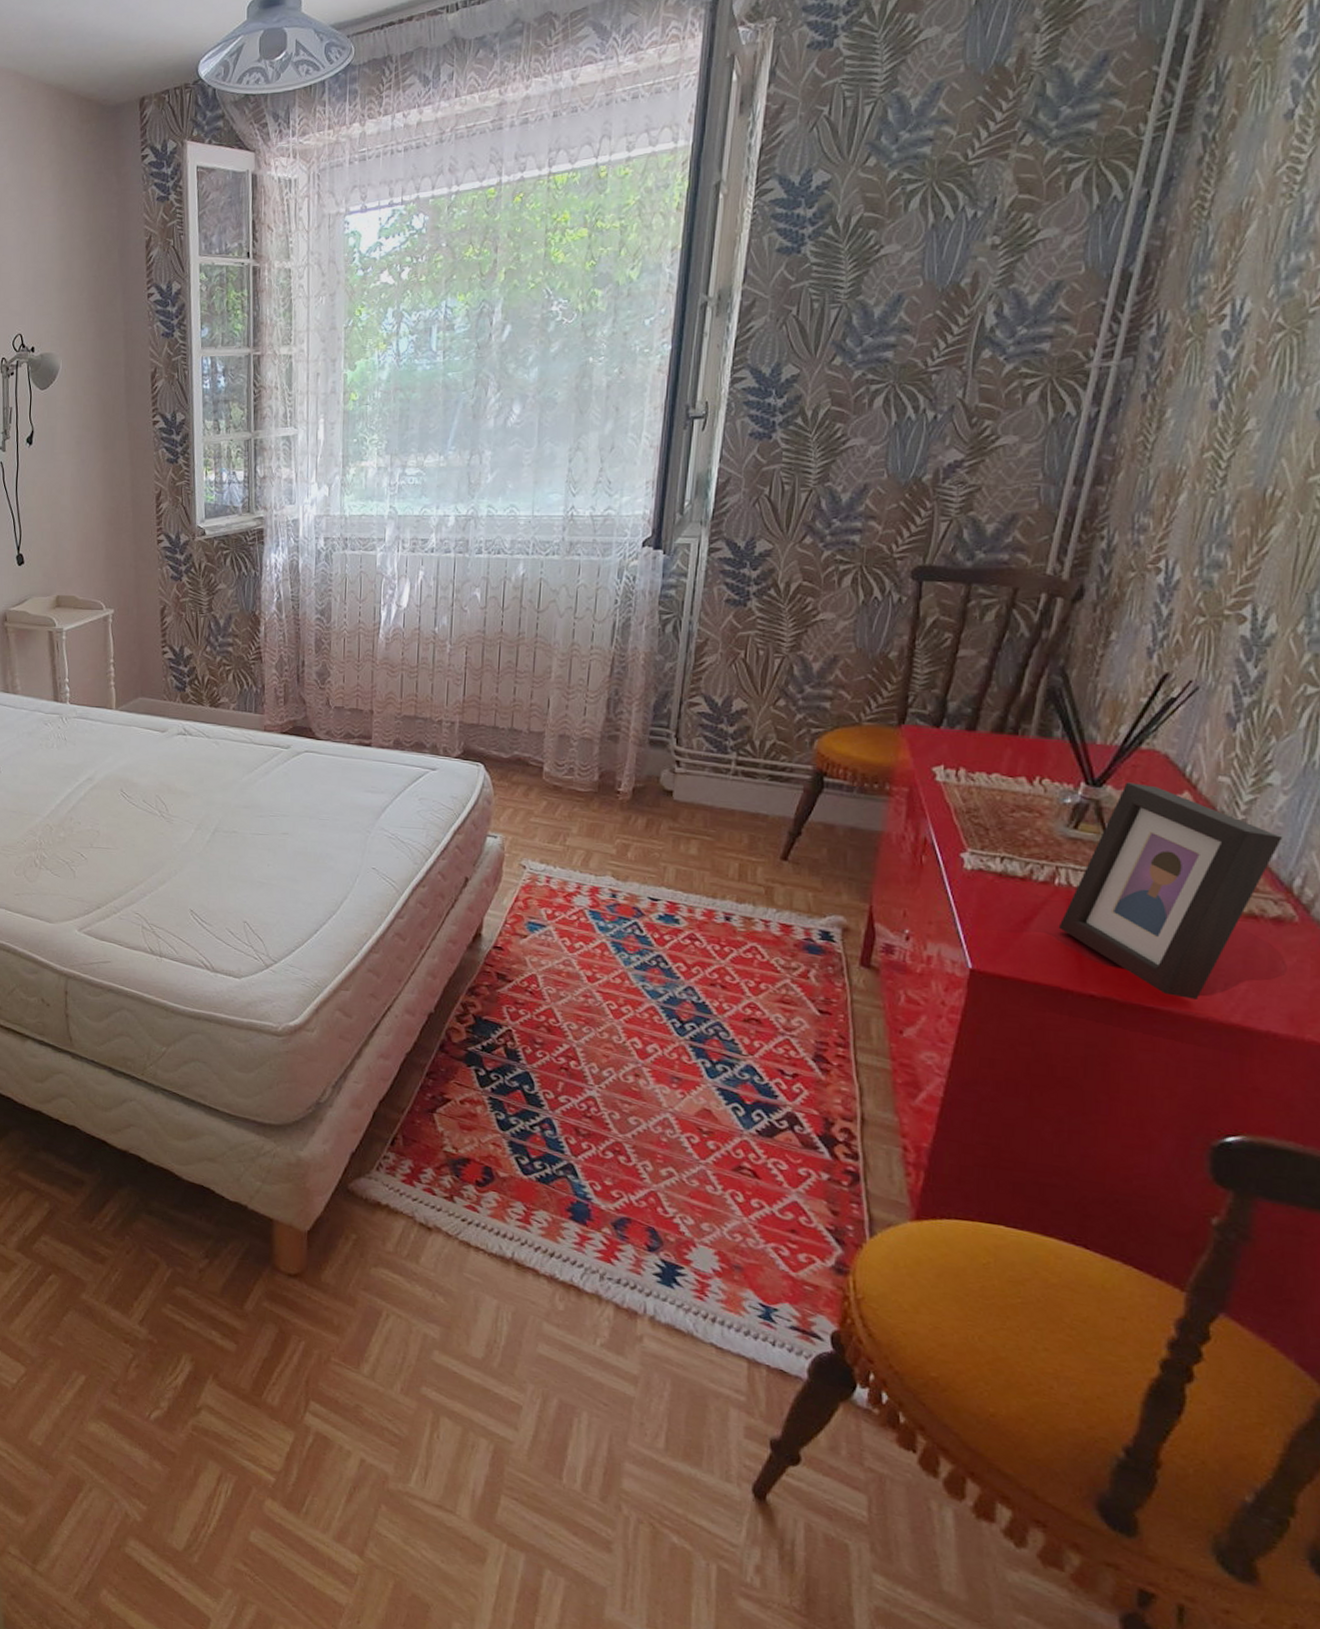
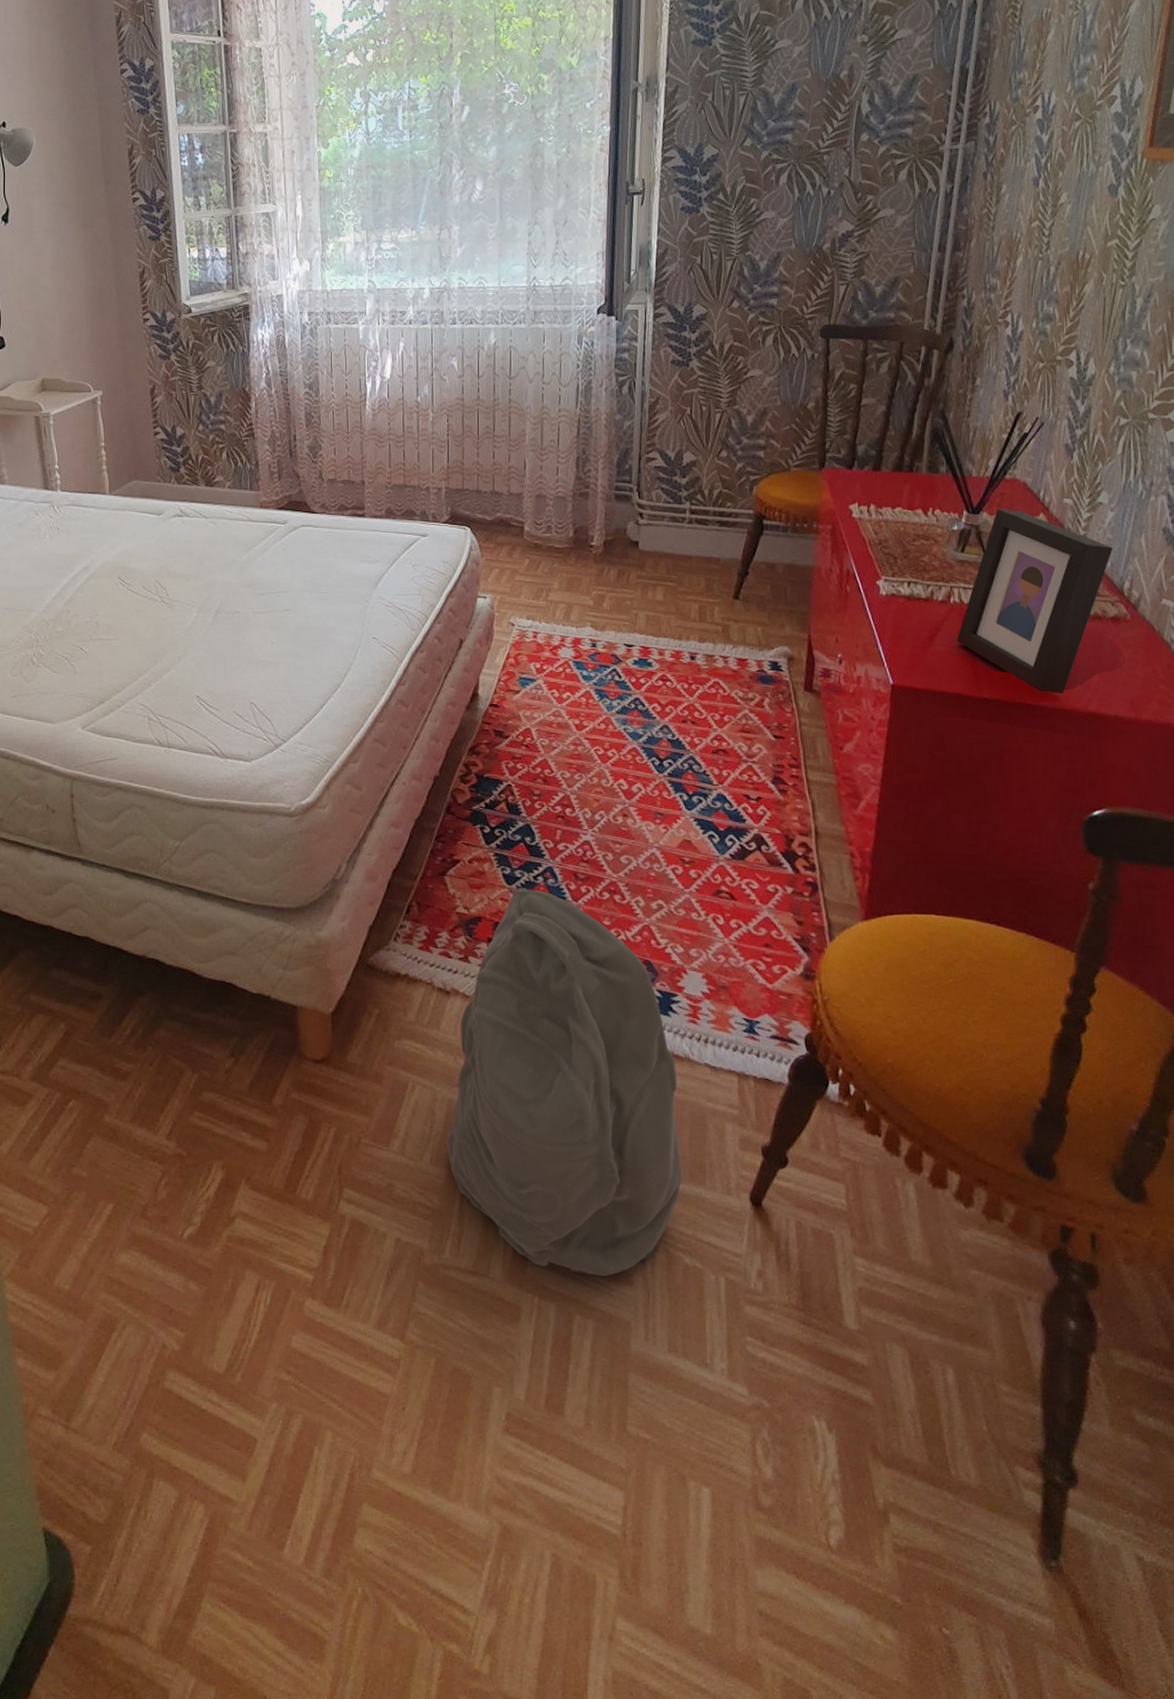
backpack: none [419,1135,677,1538] -> present [446,888,682,1276]

